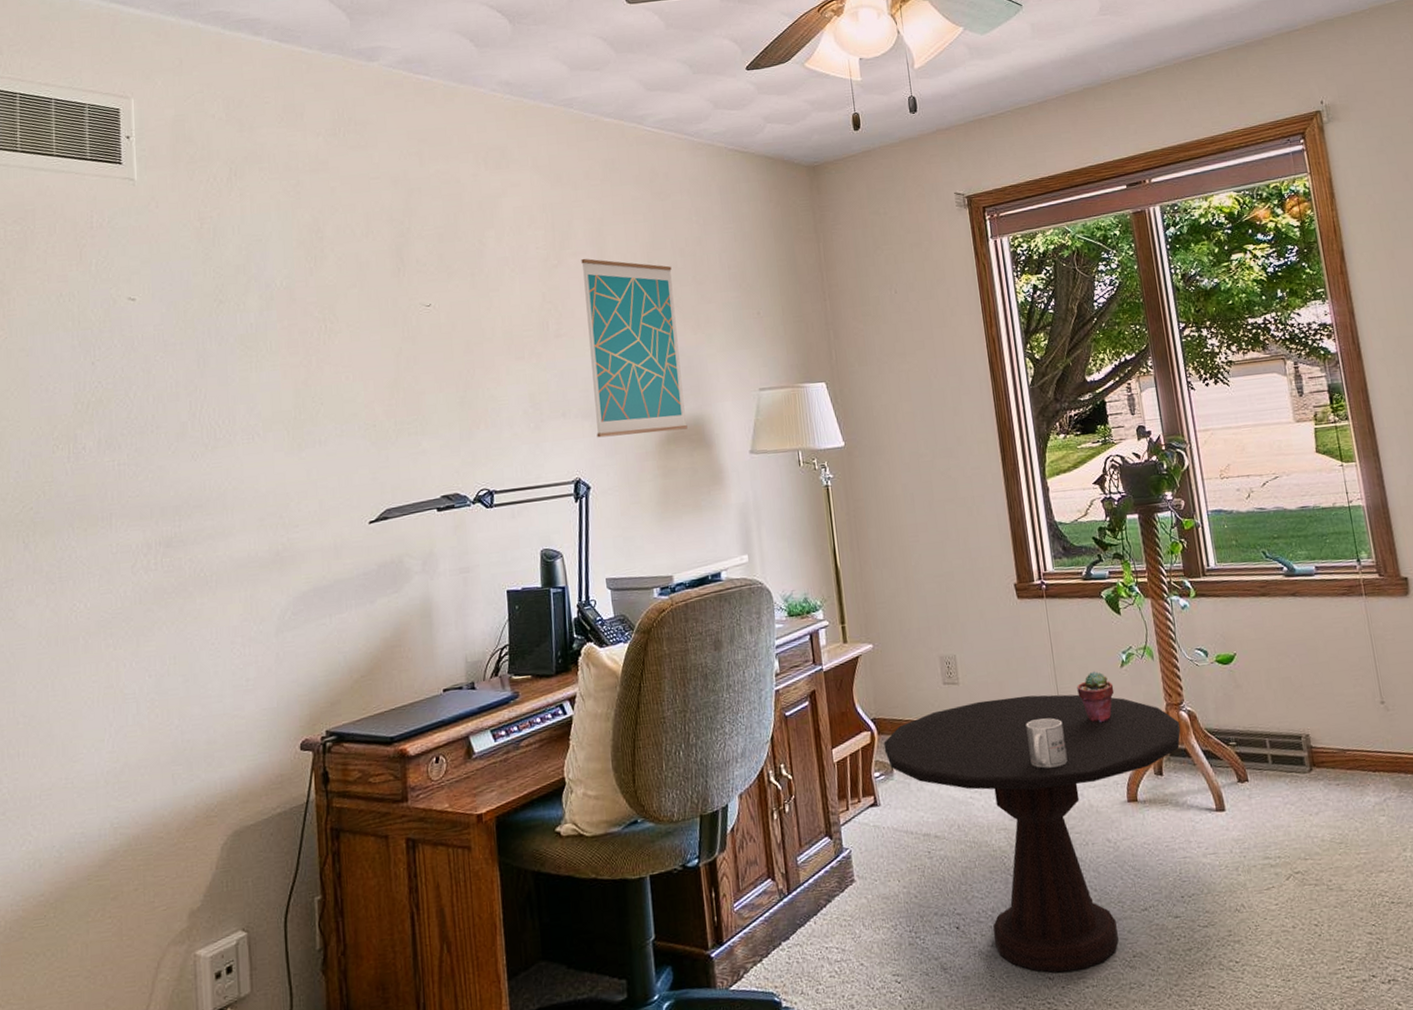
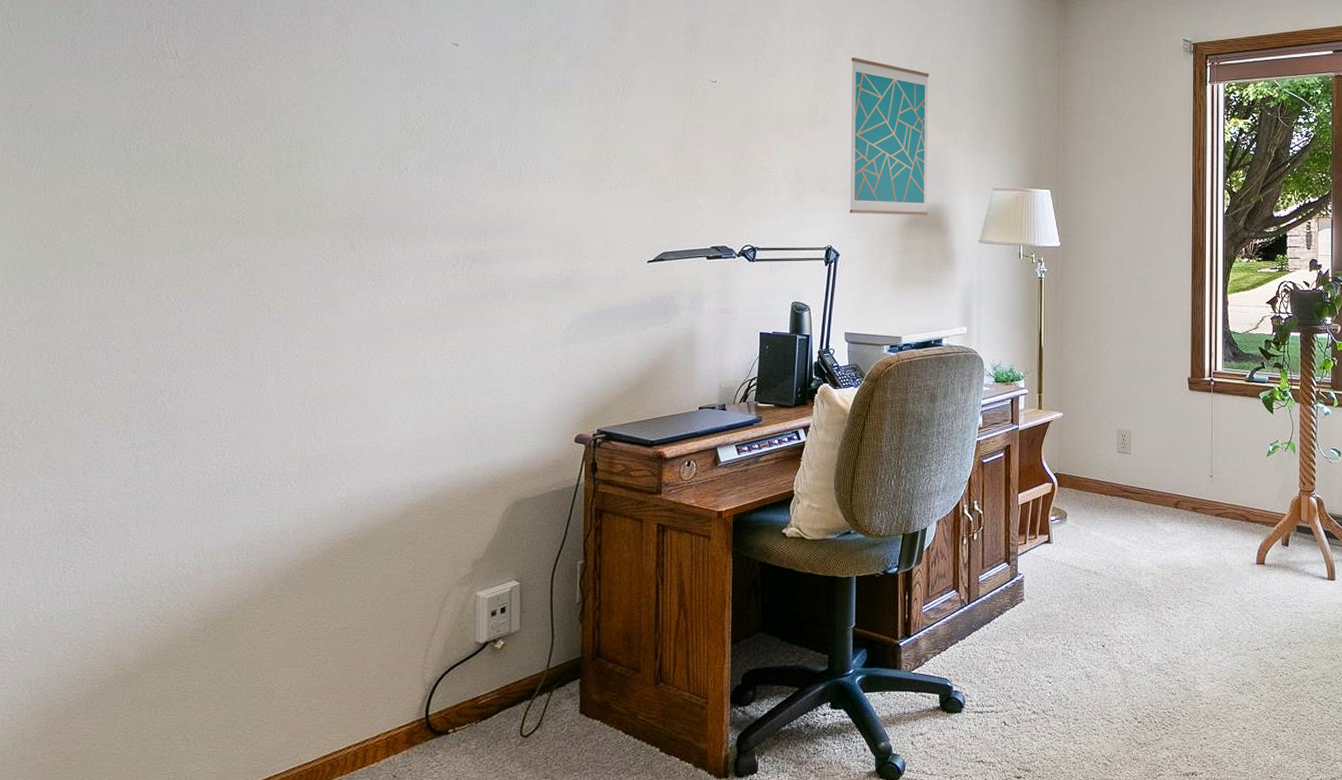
side table: present [883,694,1181,973] -> none [1062,469,1309,690]
mug: present [1026,718,1068,769] -> none [1181,490,1212,530]
potted succulent: present [1077,670,1114,723] -> none [1228,456,1259,498]

